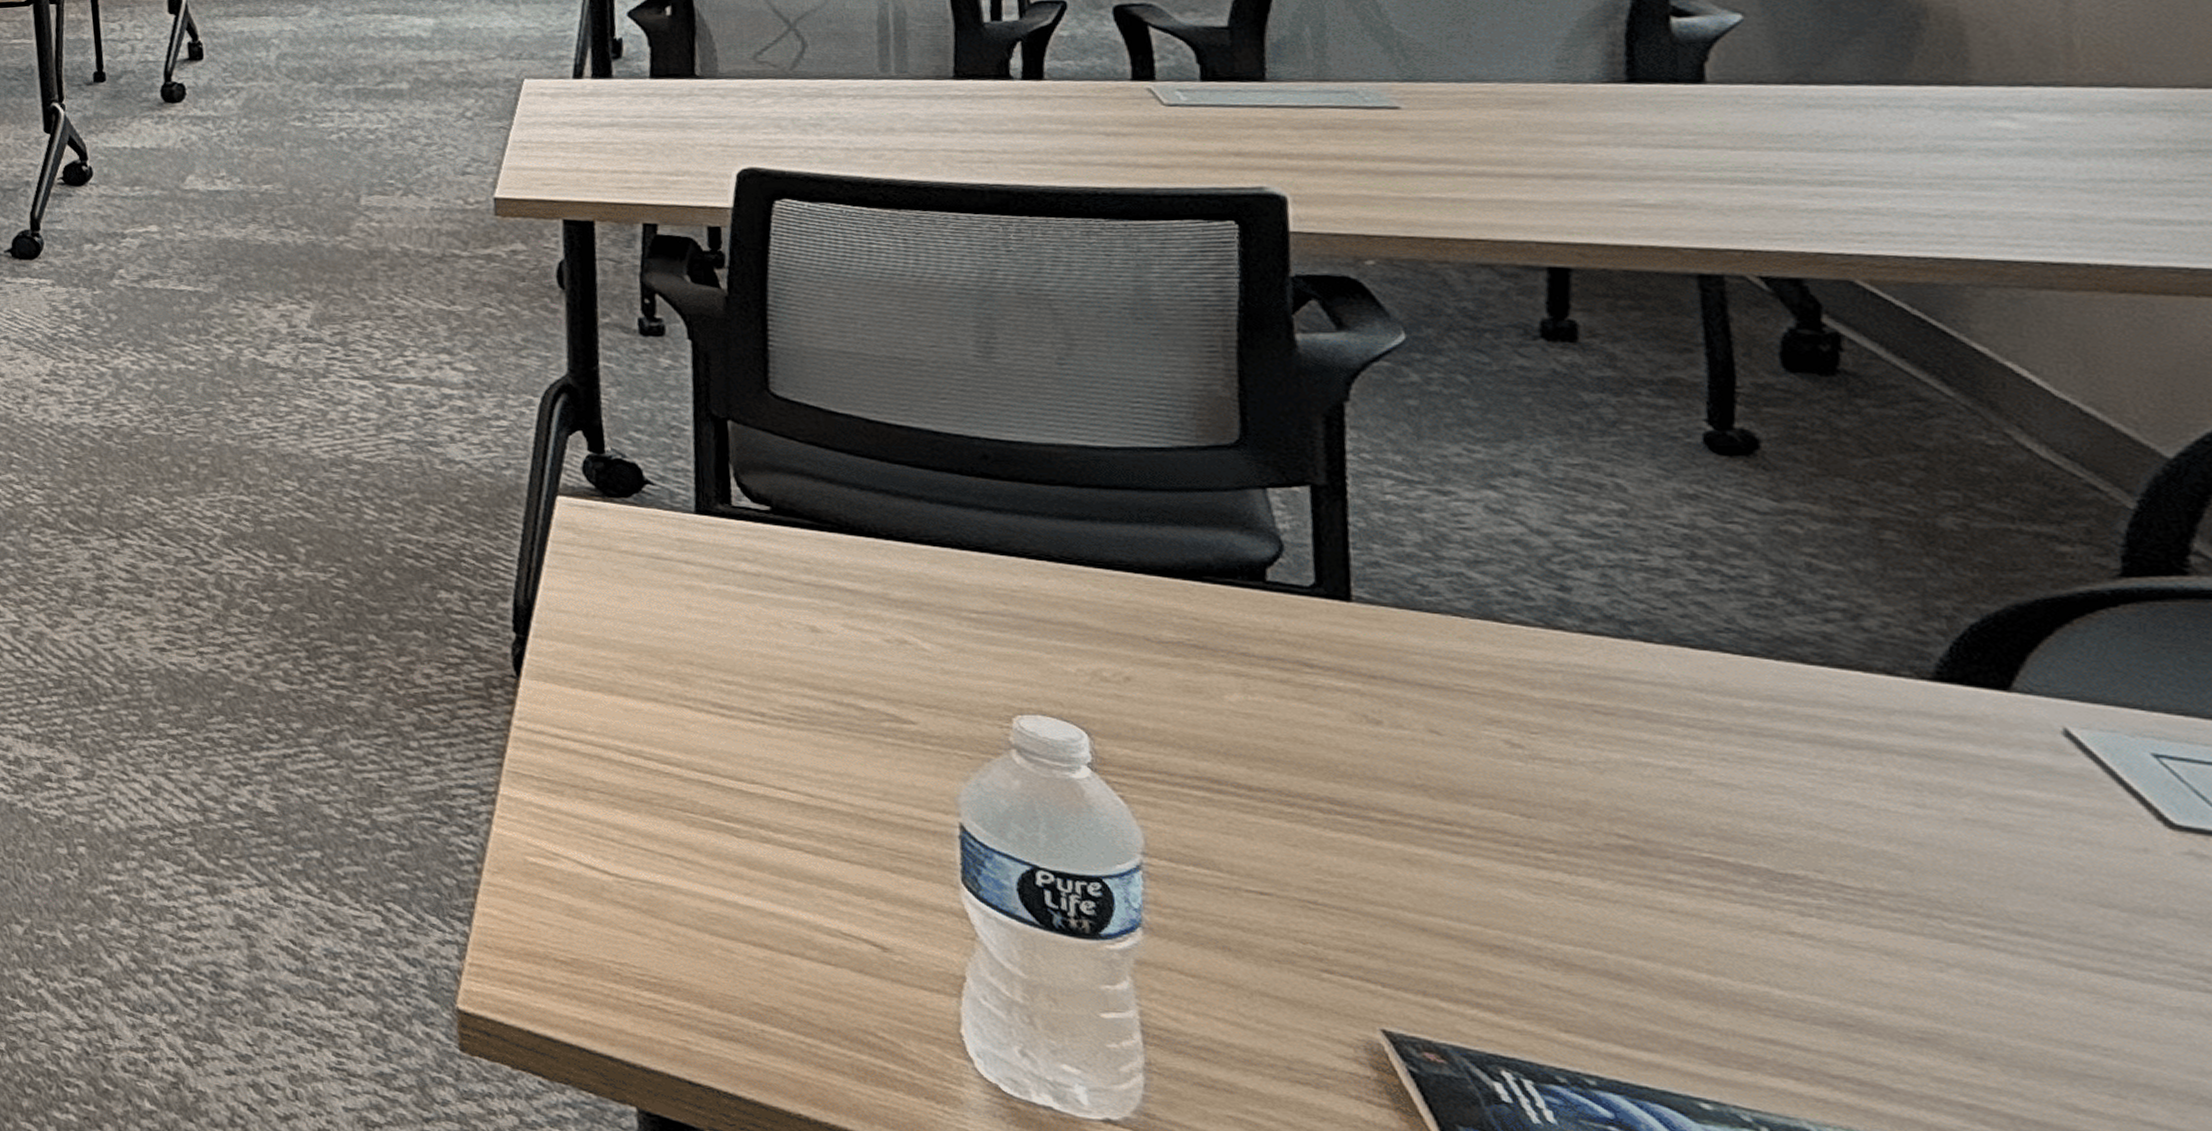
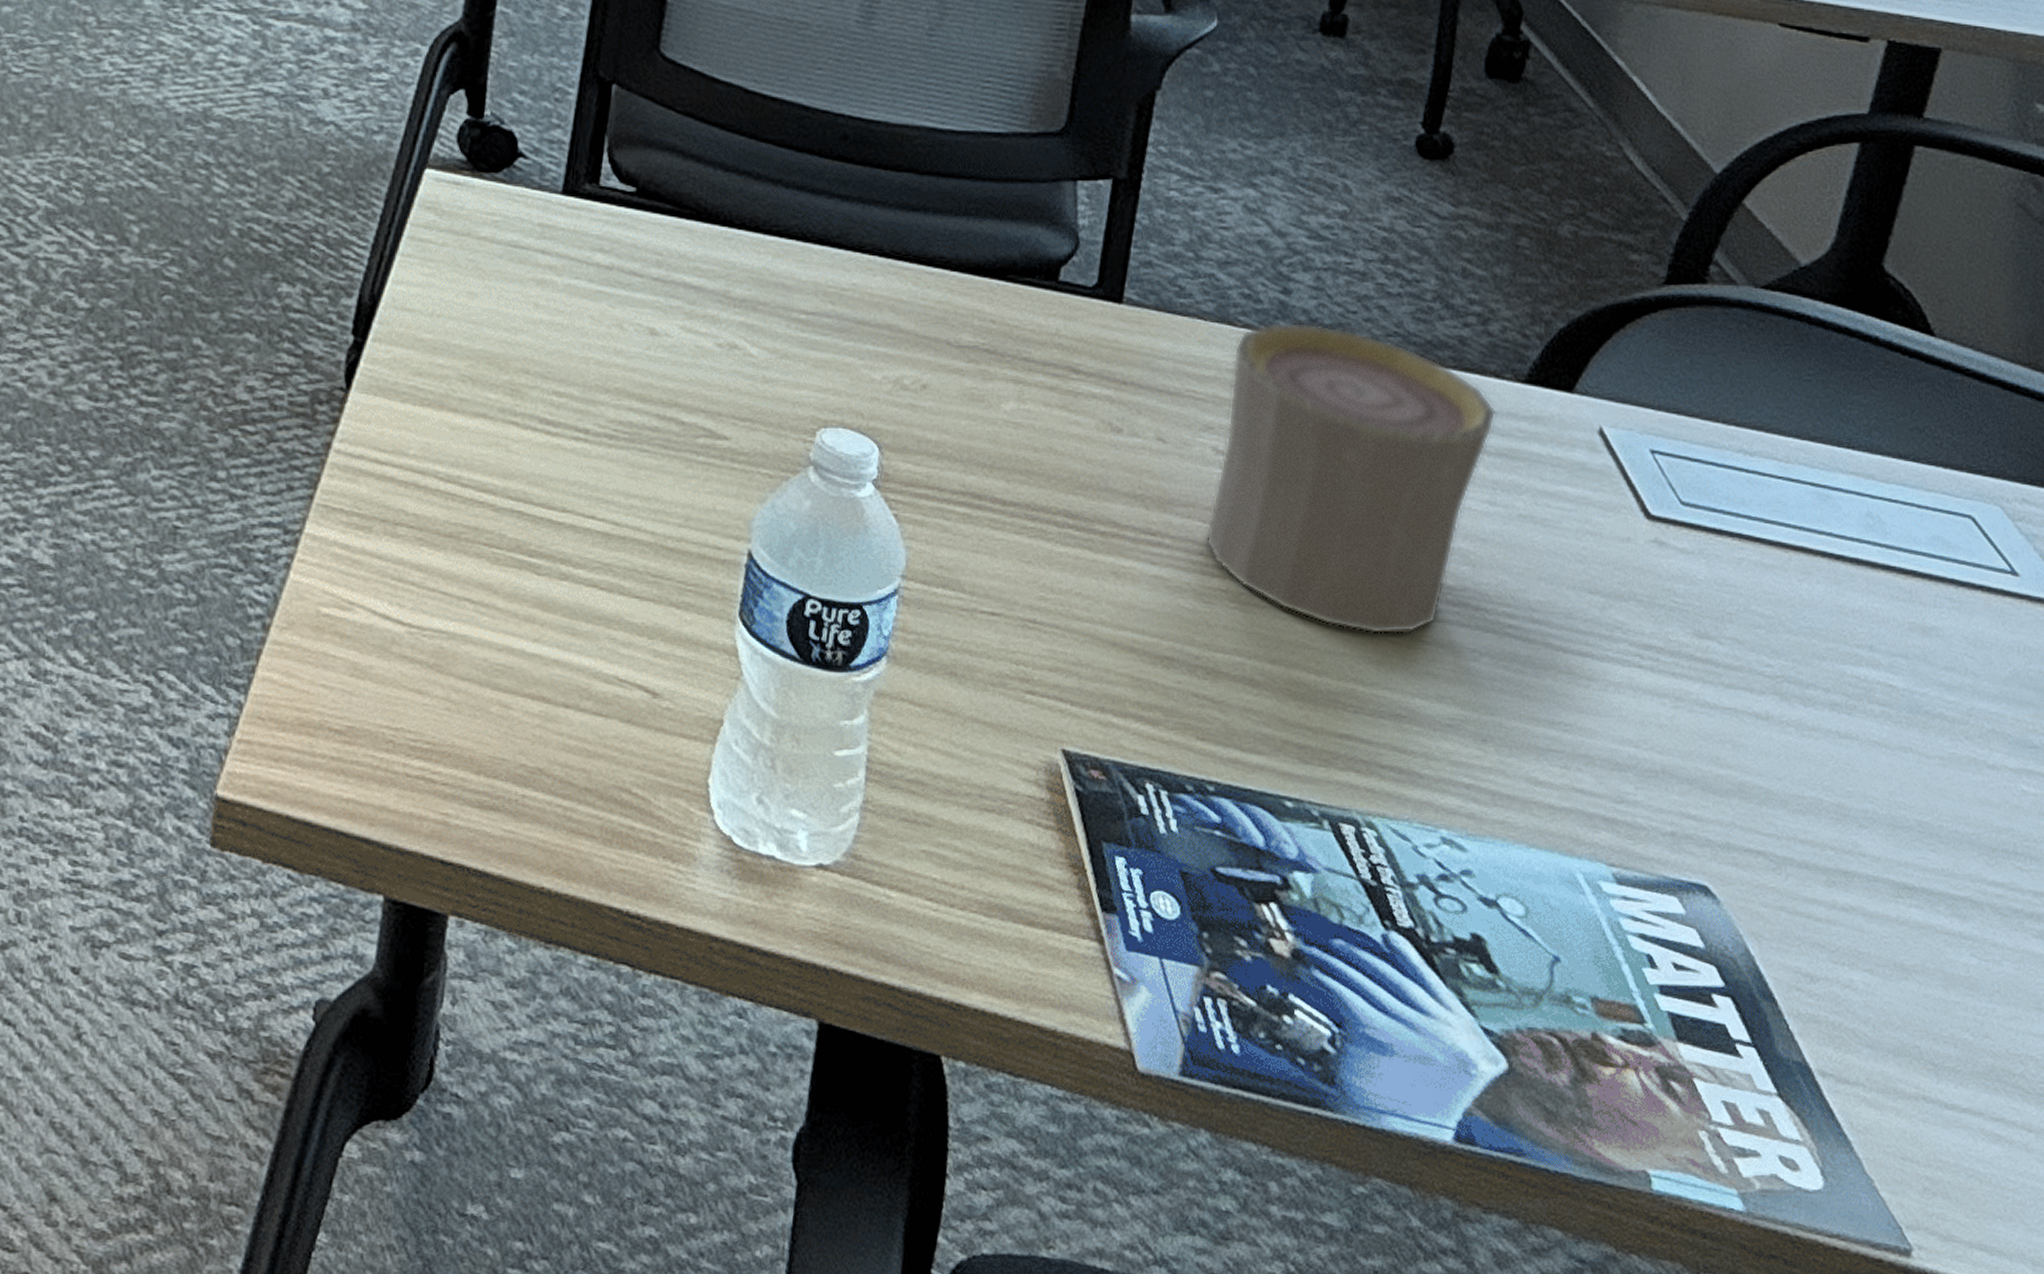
cup: none [1508,618,1900,938] -> present [1205,322,1497,635]

